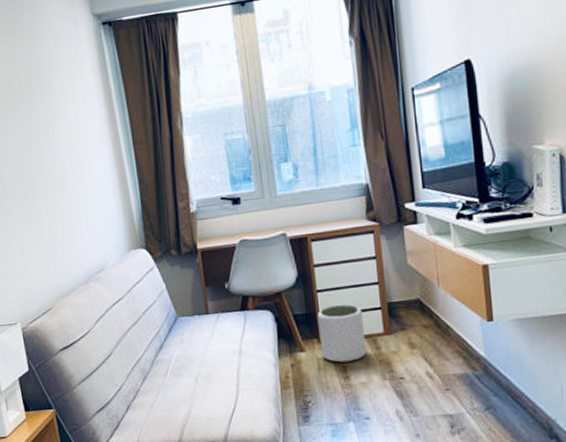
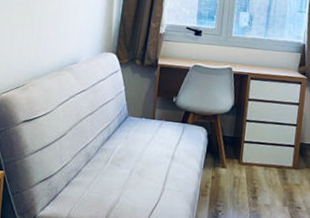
plant pot: present [317,304,366,363] -> none [239,135,279,185]

